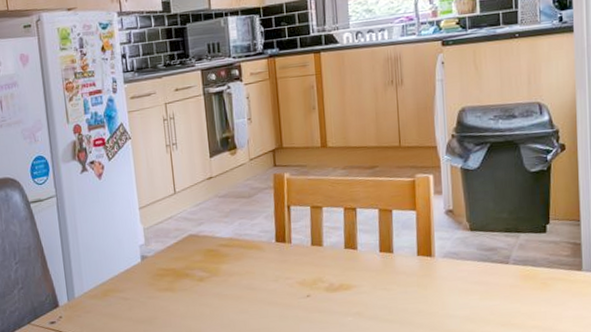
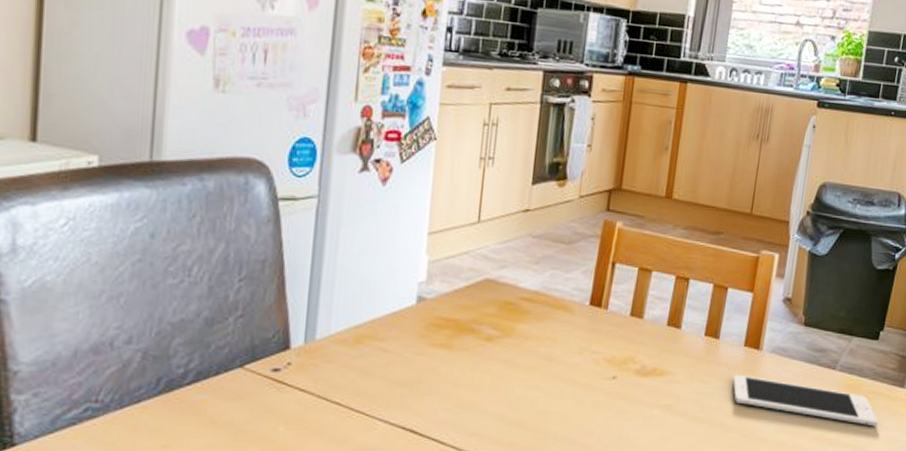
cell phone: none [413,279,562,308] -> present [732,375,878,427]

